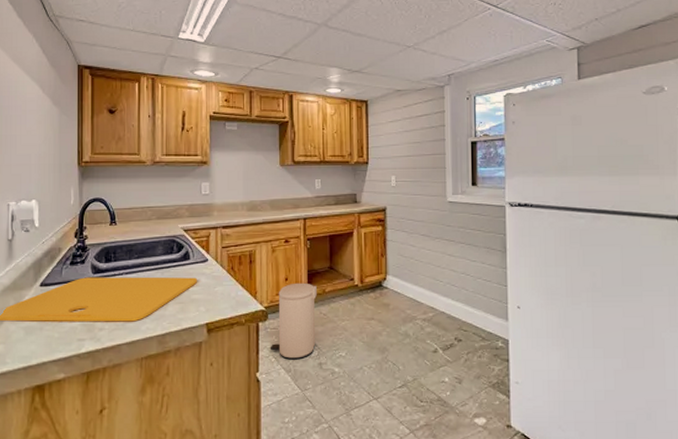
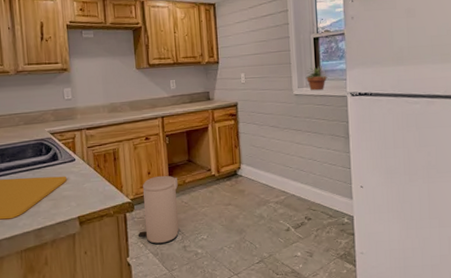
potted plant: none [461,172,486,199] -> present [305,66,329,91]

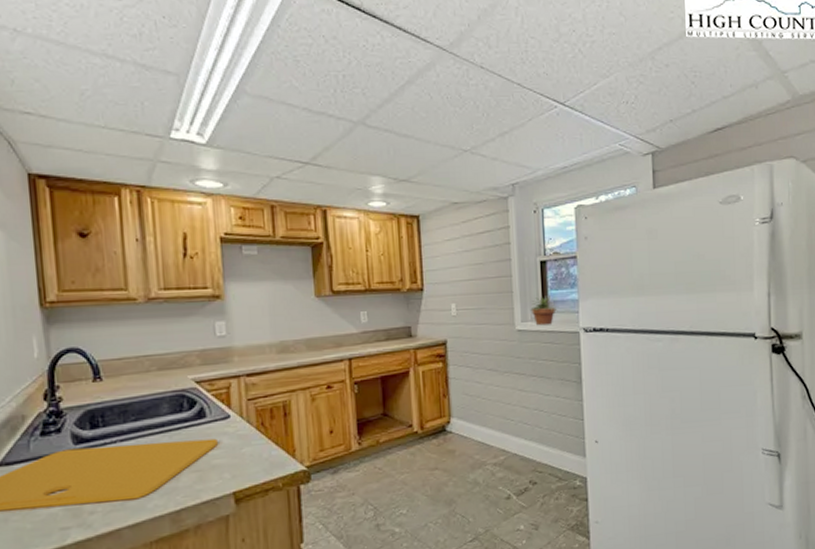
pedal bin: present [138,175,179,245] -> none [315,434,370,525]

